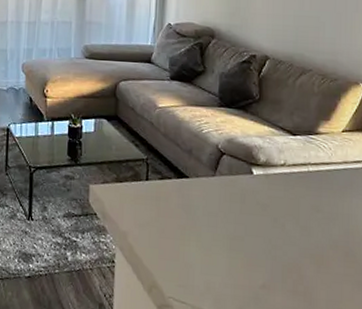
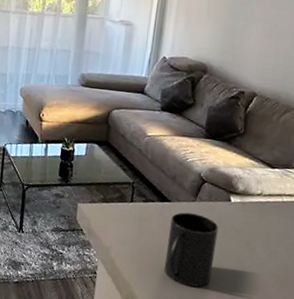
mug: none [187,188,243,272] -> present [164,212,219,287]

